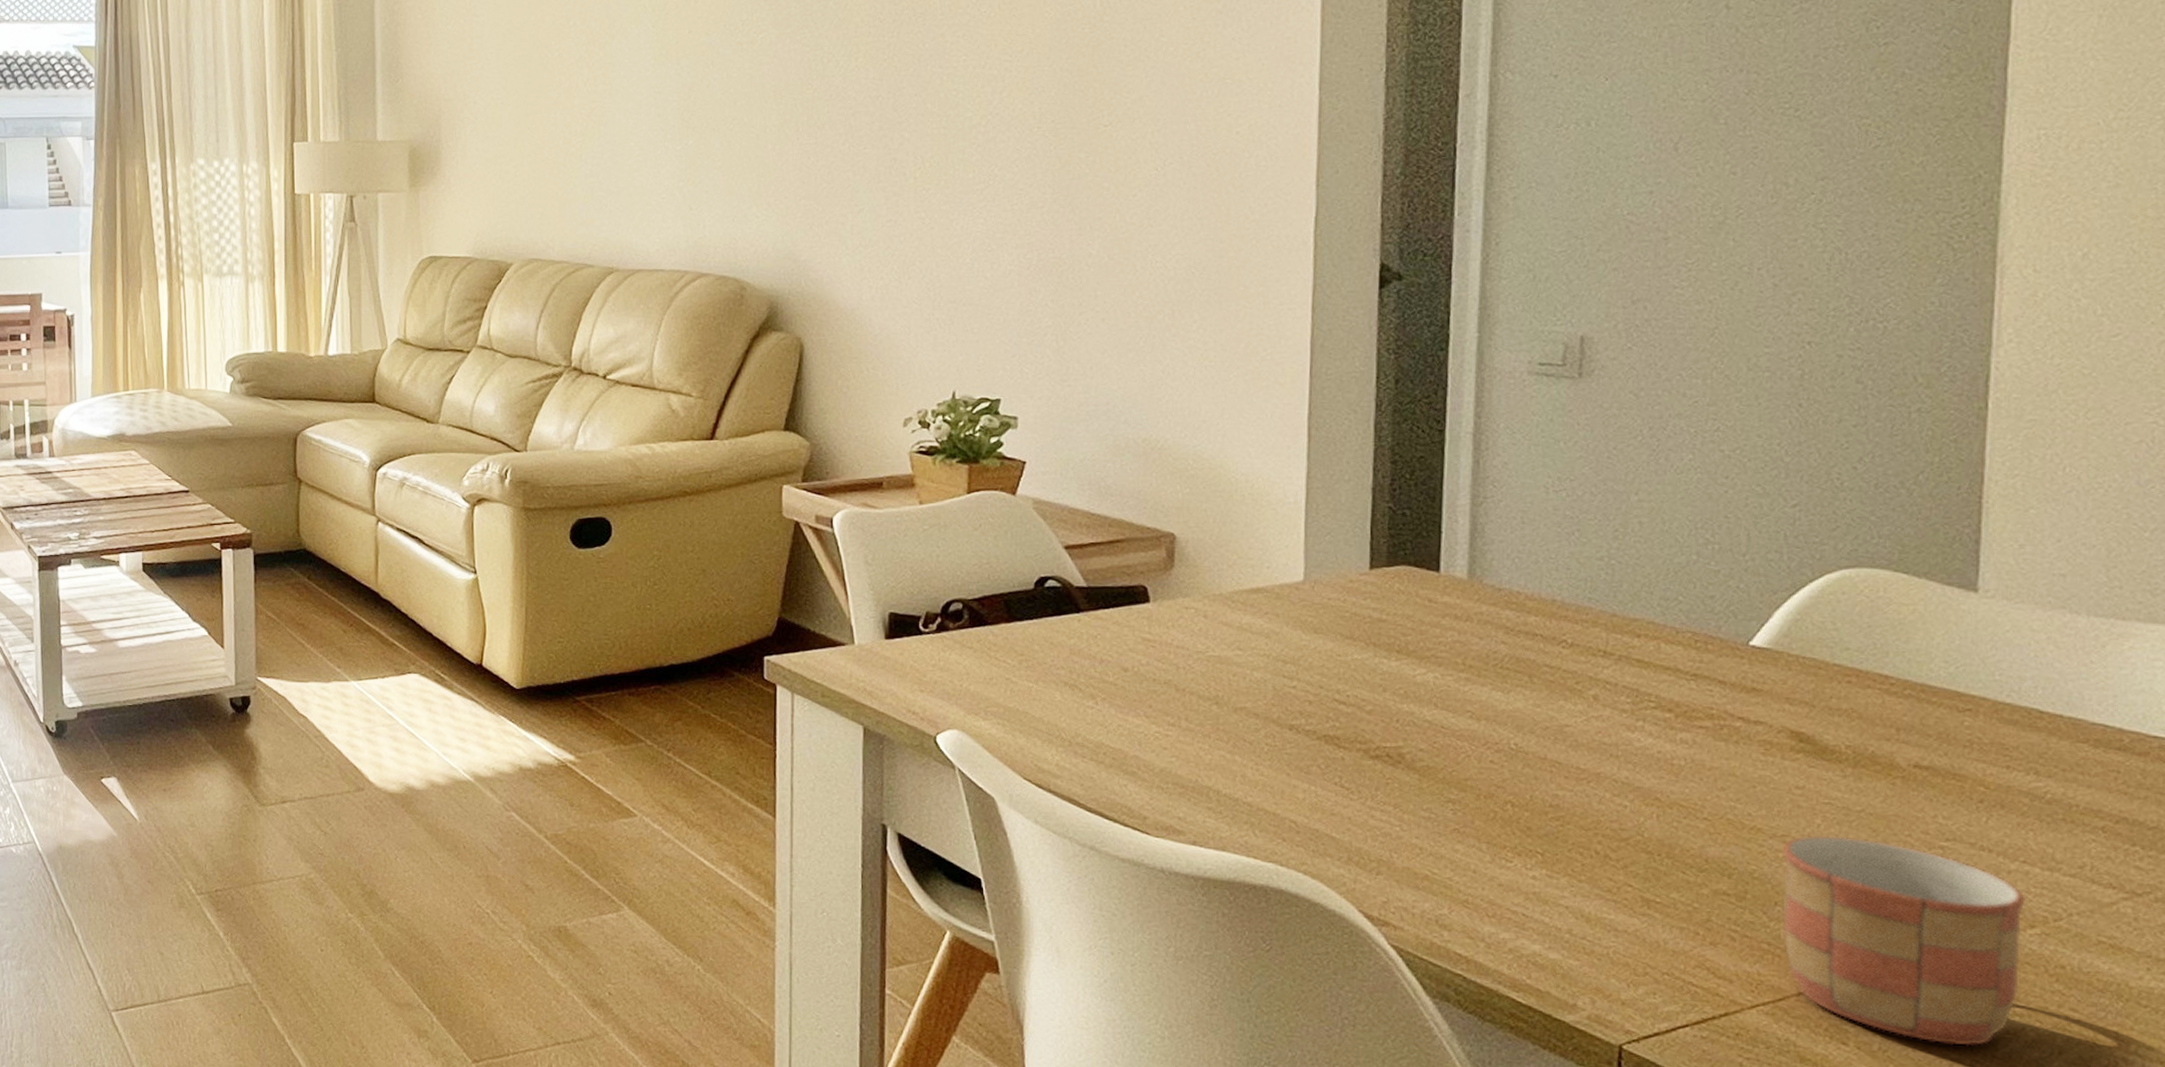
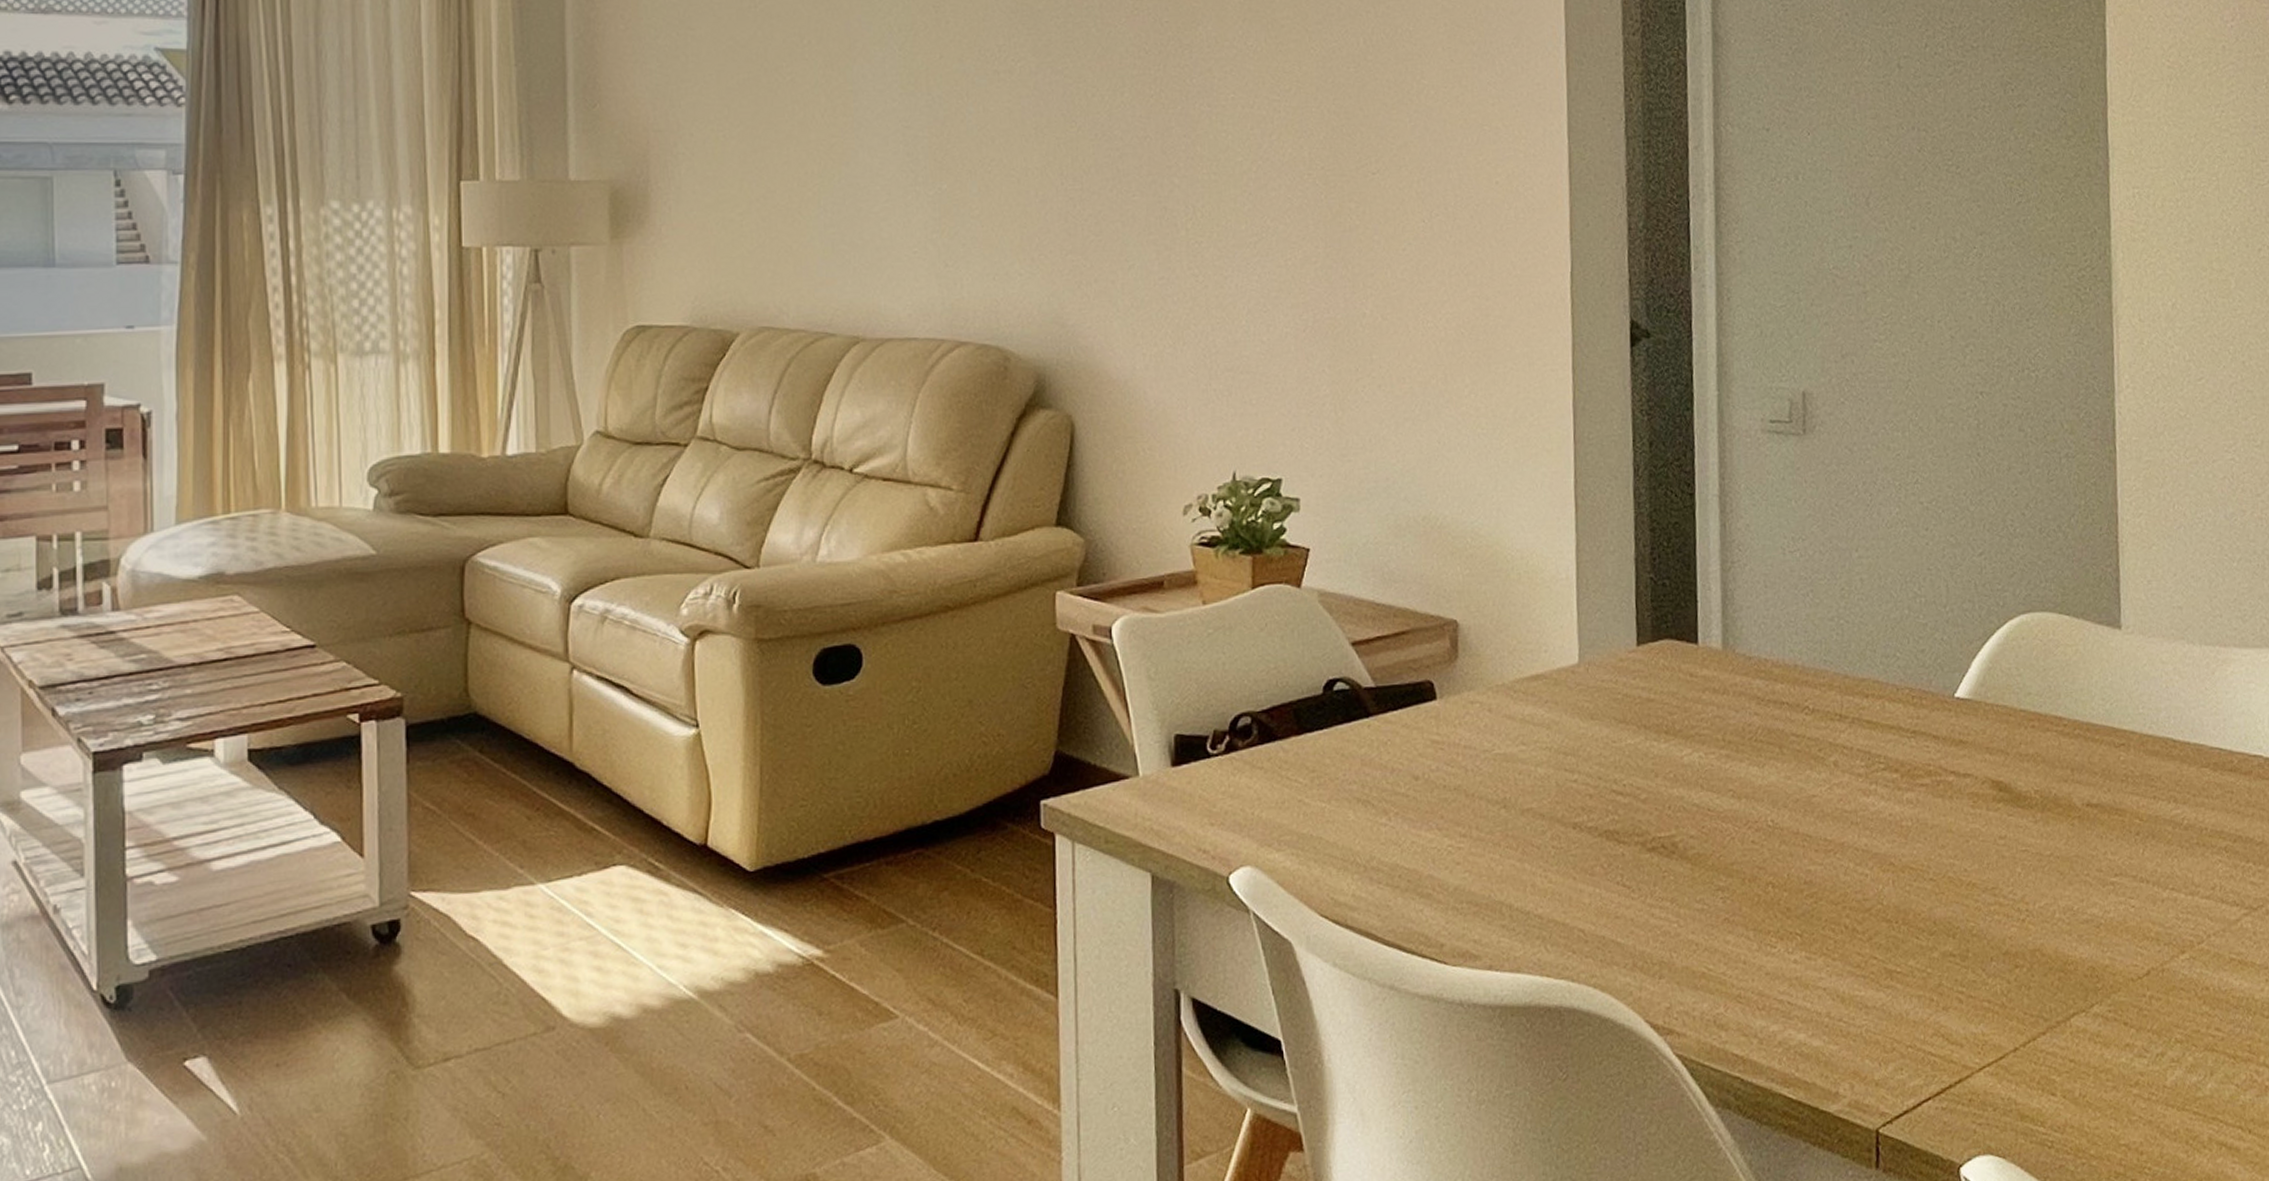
mug: present [1781,835,2026,1046] -> none [1992,882,2178,1081]

